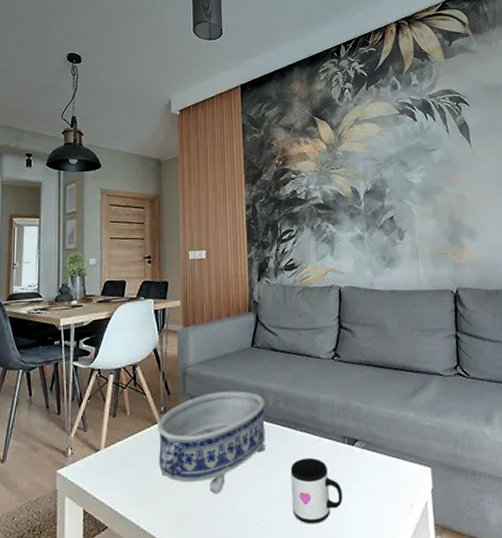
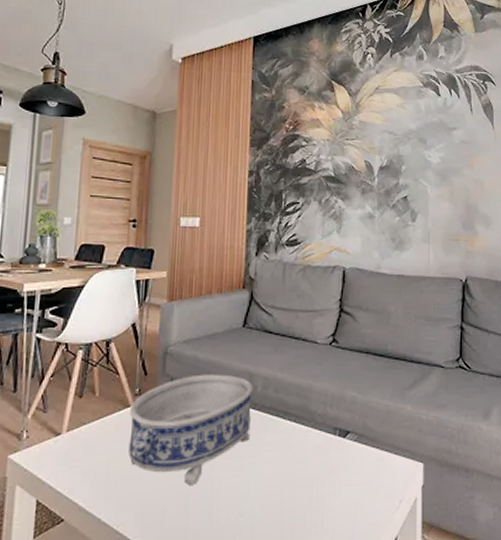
mug: present [290,457,343,524] -> none [274,449,329,520]

